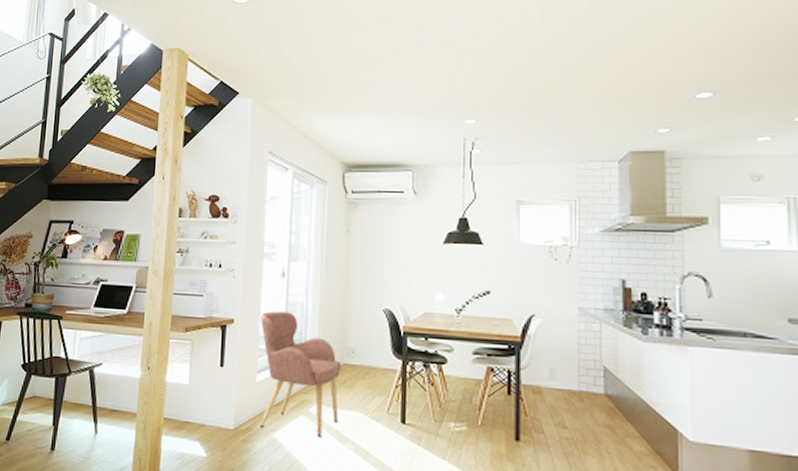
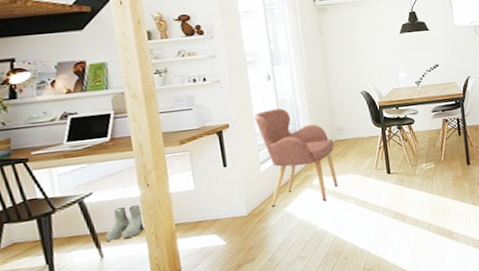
boots: none [102,385,139,420] -> present [104,205,145,242]

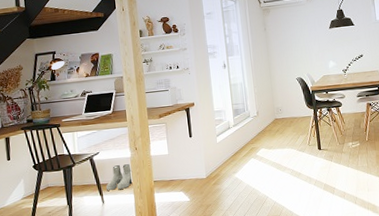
armchair: present [255,108,339,207] -> none [213,91,278,172]

